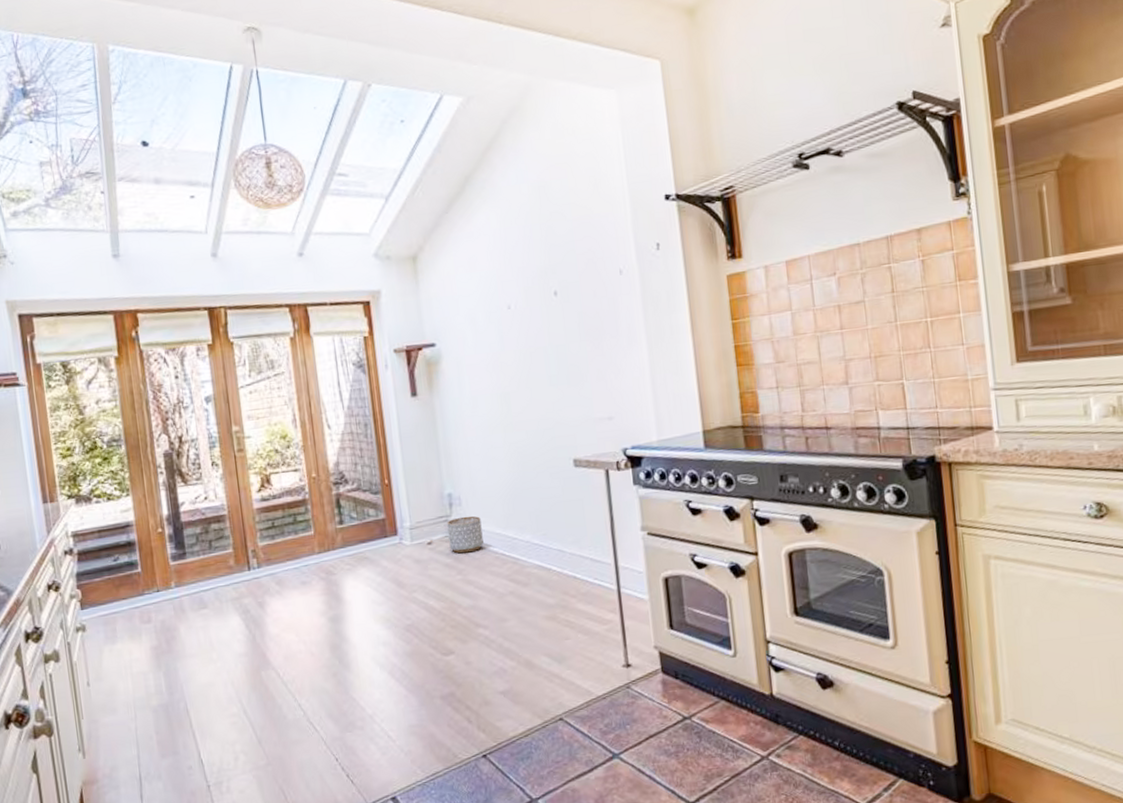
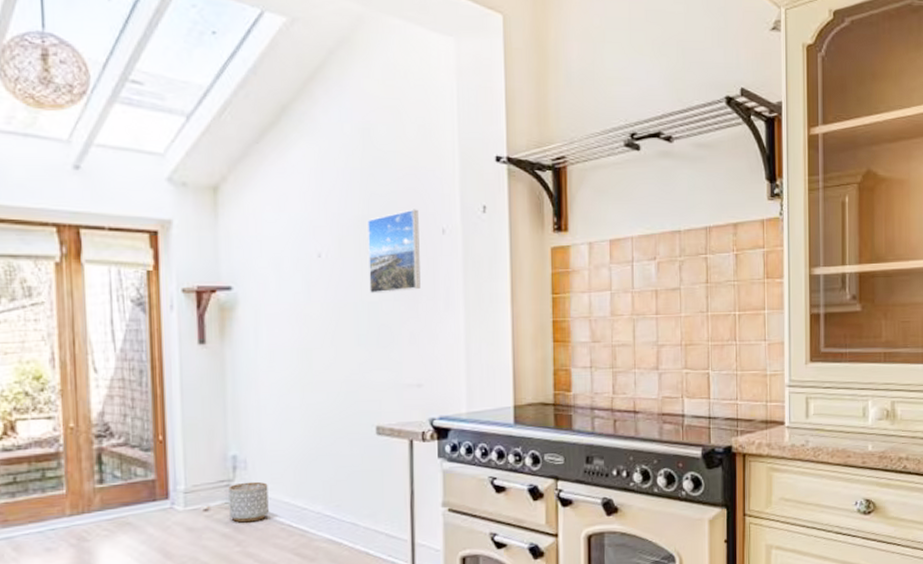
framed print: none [549,254,604,337] -> present [367,209,421,293]

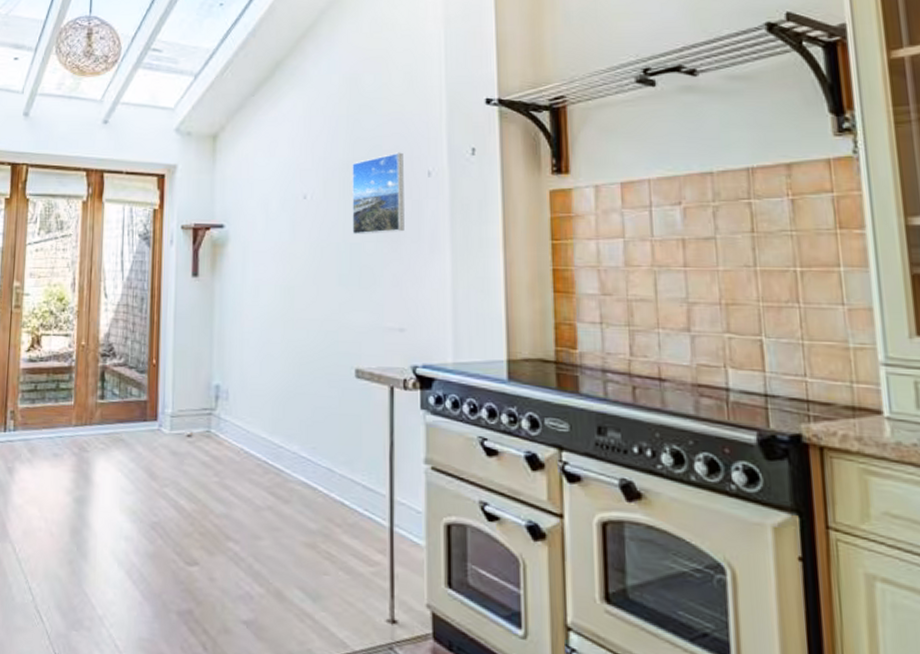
planter: present [228,481,269,523] -> none [210,412,247,454]

